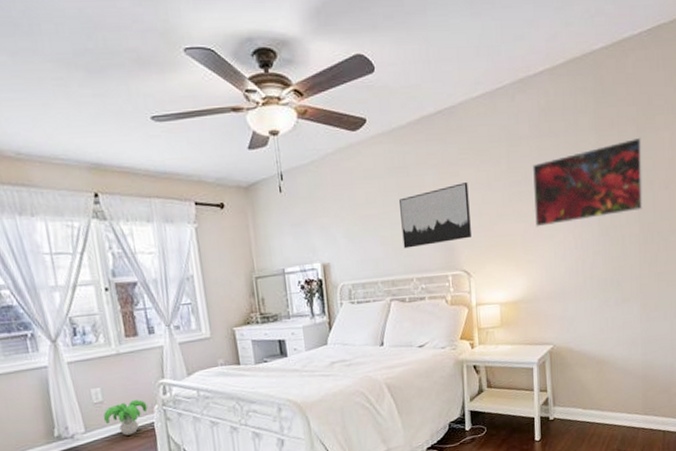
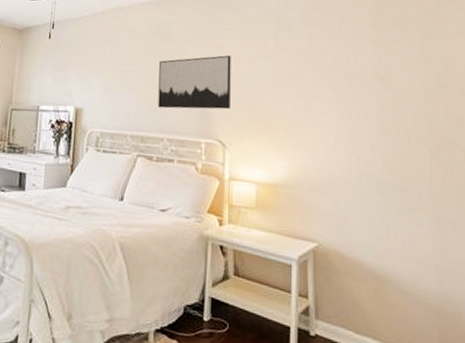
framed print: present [533,137,643,227] -> none [301,39,433,114]

